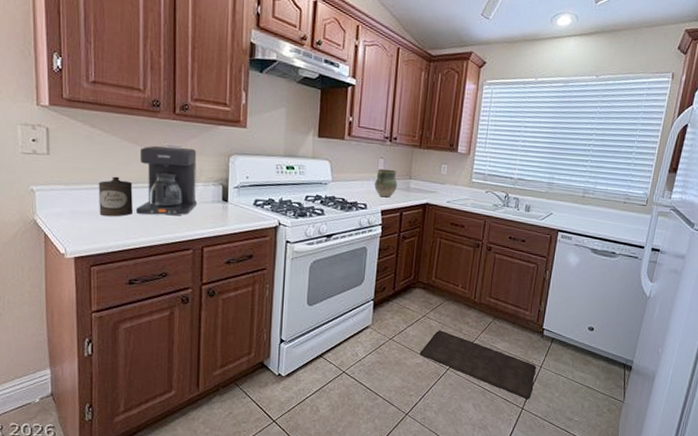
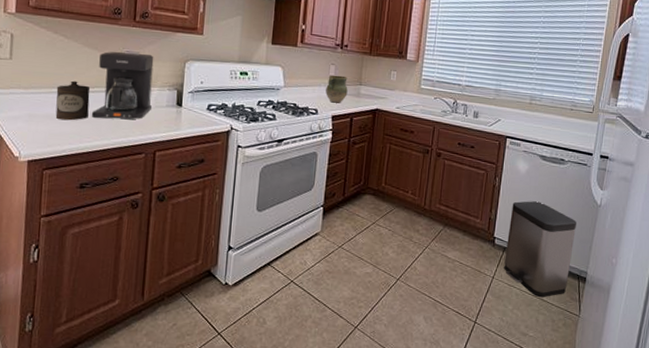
doormat: present [419,330,537,400] -> none [369,238,489,313]
pedal bin: none [552,293,625,385] -> present [504,201,577,298]

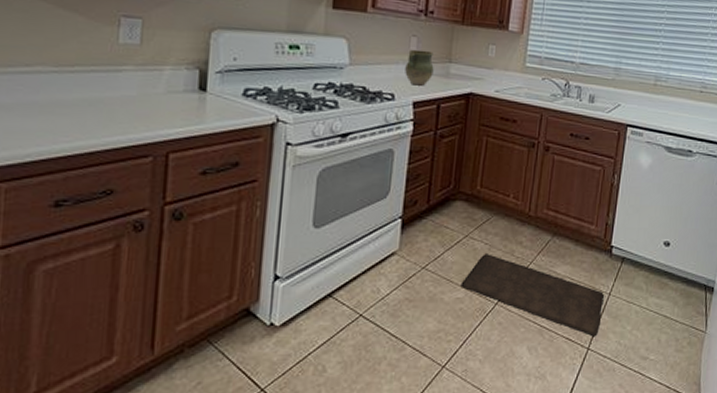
canister: present [55,80,91,121] -> none [13,56,69,113]
coffee maker: present [91,51,154,120] -> none [70,15,165,110]
doormat: none [369,238,489,313] -> present [460,254,605,337]
pedal bin: present [504,201,577,298] -> none [622,201,705,314]

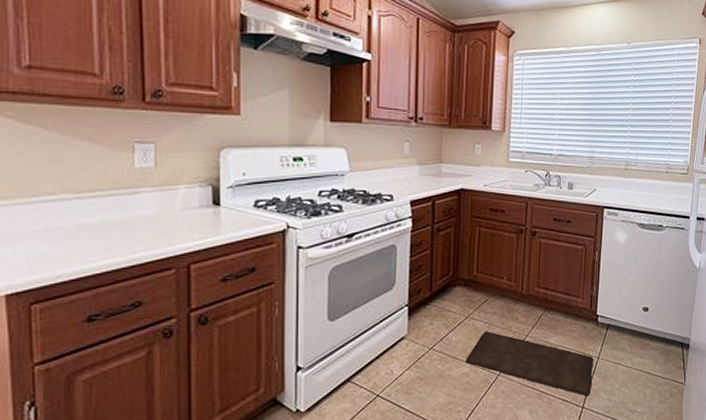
ceramic jug: present [405,49,434,86] -> none [401,153,427,186]

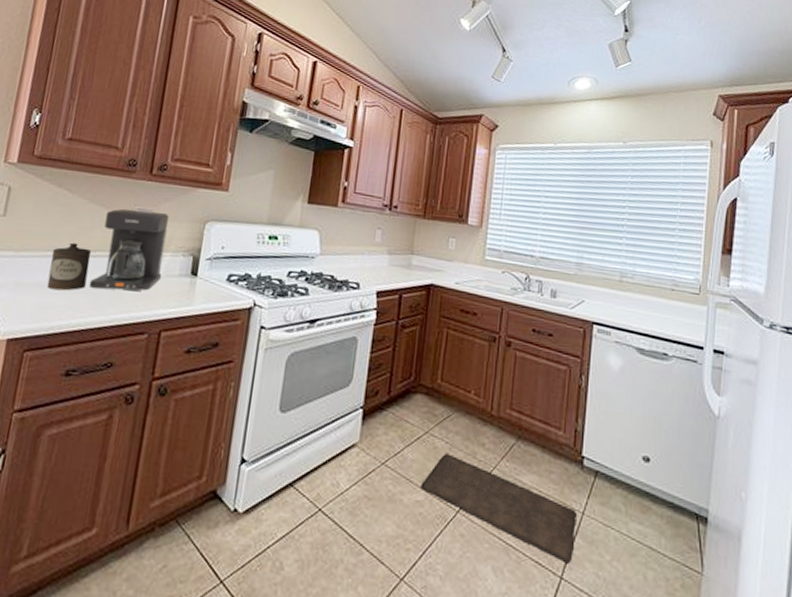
canister: none [38,184,90,238] -> present [47,242,92,291]
coffee maker: none [93,142,180,231] -> present [88,208,170,291]

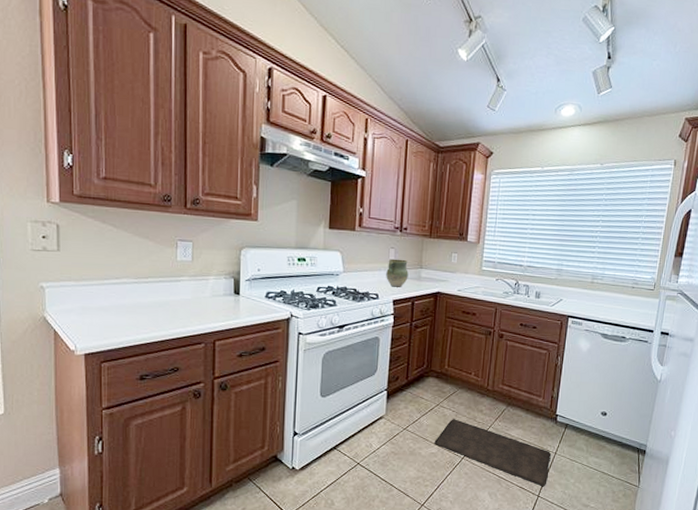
canister: present [47,242,92,291] -> none [109,271,144,313]
coffee maker: present [88,208,170,291] -> none [146,240,209,310]
ceramic jug: none [370,241,397,276] -> present [386,259,409,287]

